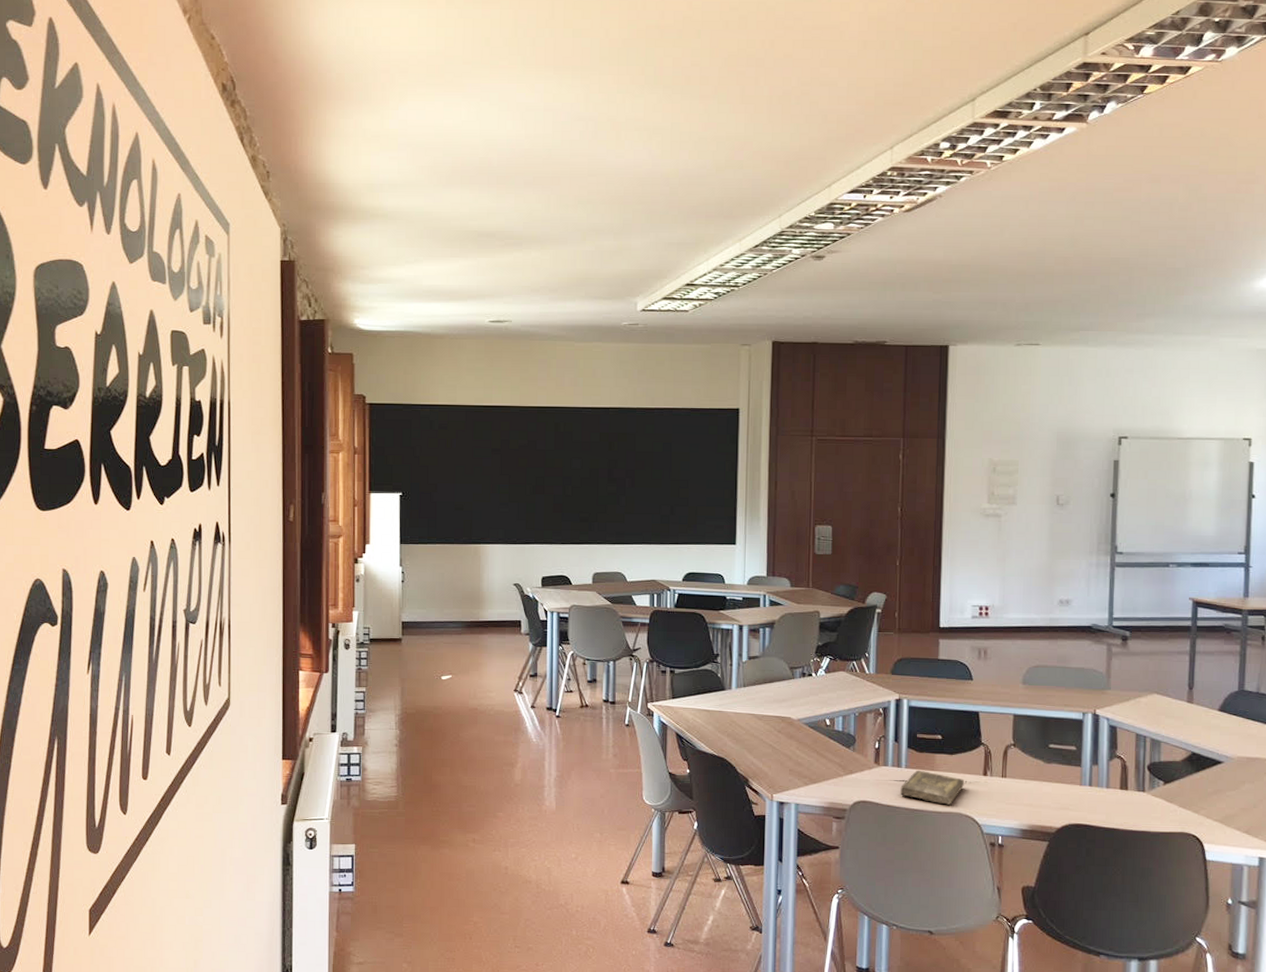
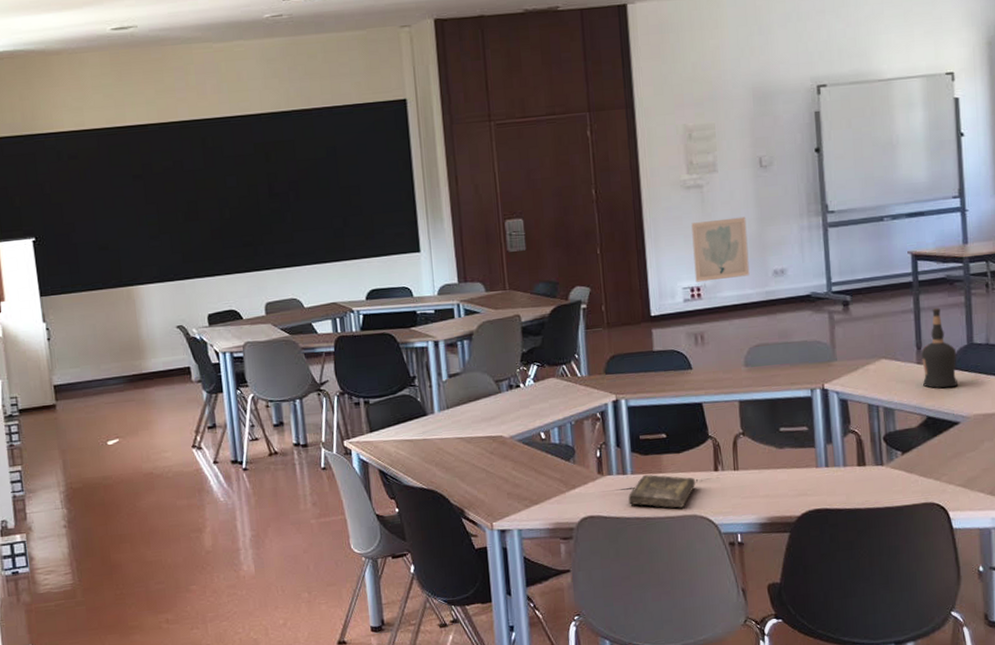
wall art: none [985,547,1038,603] -> present [691,217,750,283]
liquor bottle: none [1191,653,1227,729] -> present [921,307,959,389]

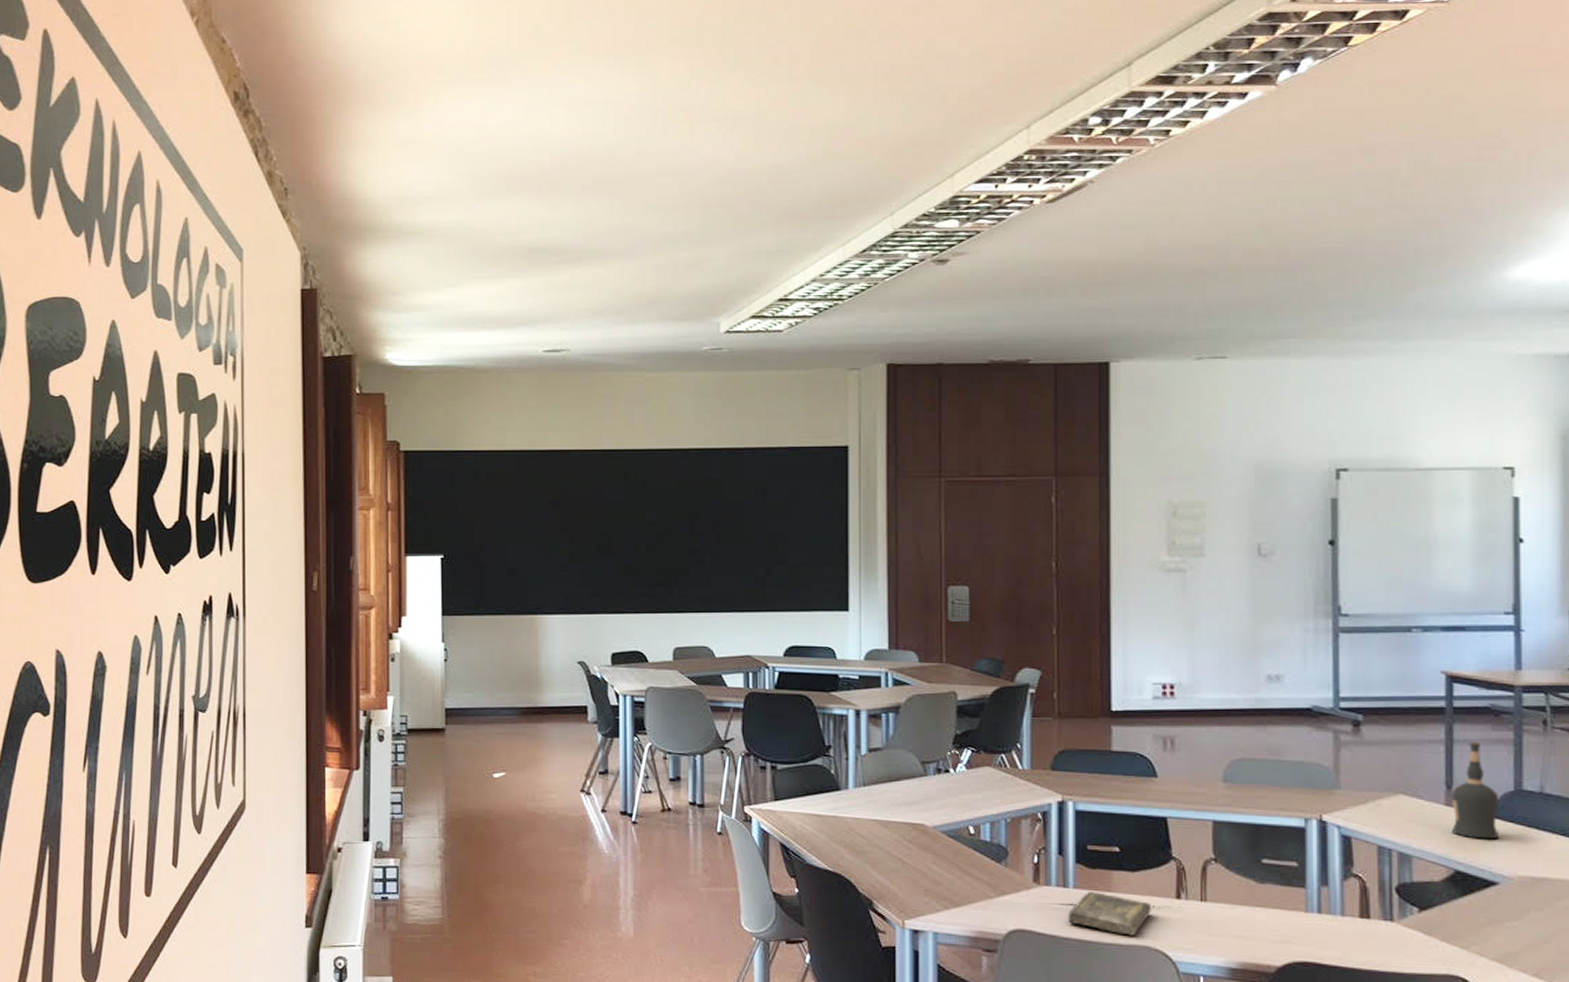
wall art: present [691,217,750,283] -> none [1169,610,1237,679]

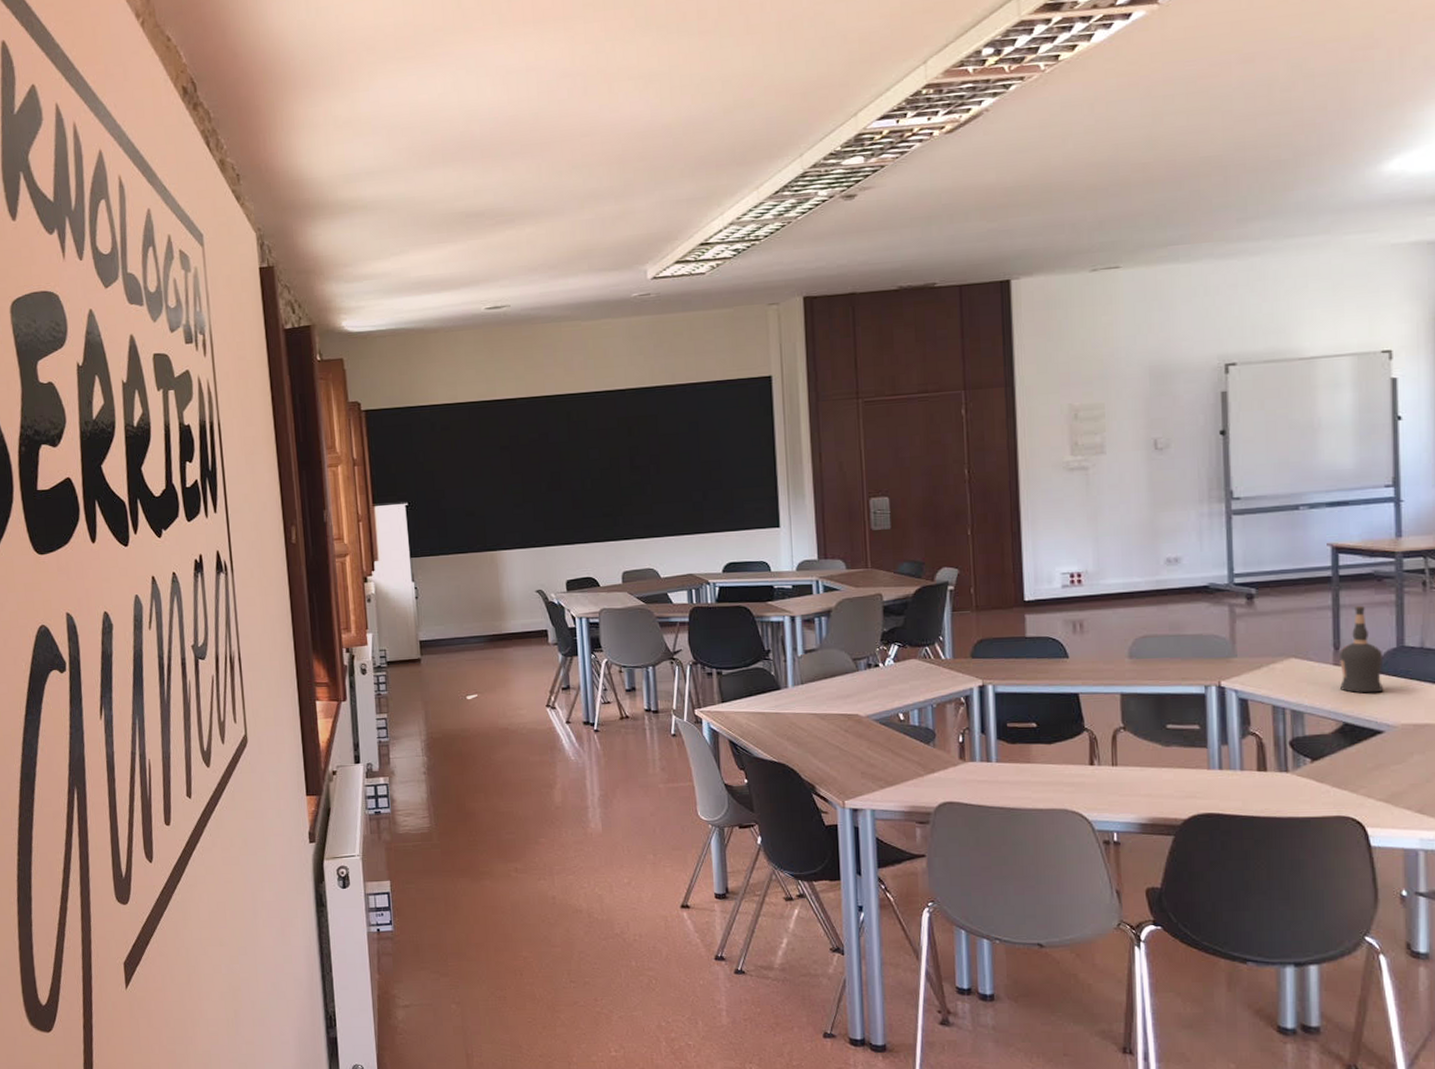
book: present [1068,890,1151,936] -> none [992,763,1067,801]

